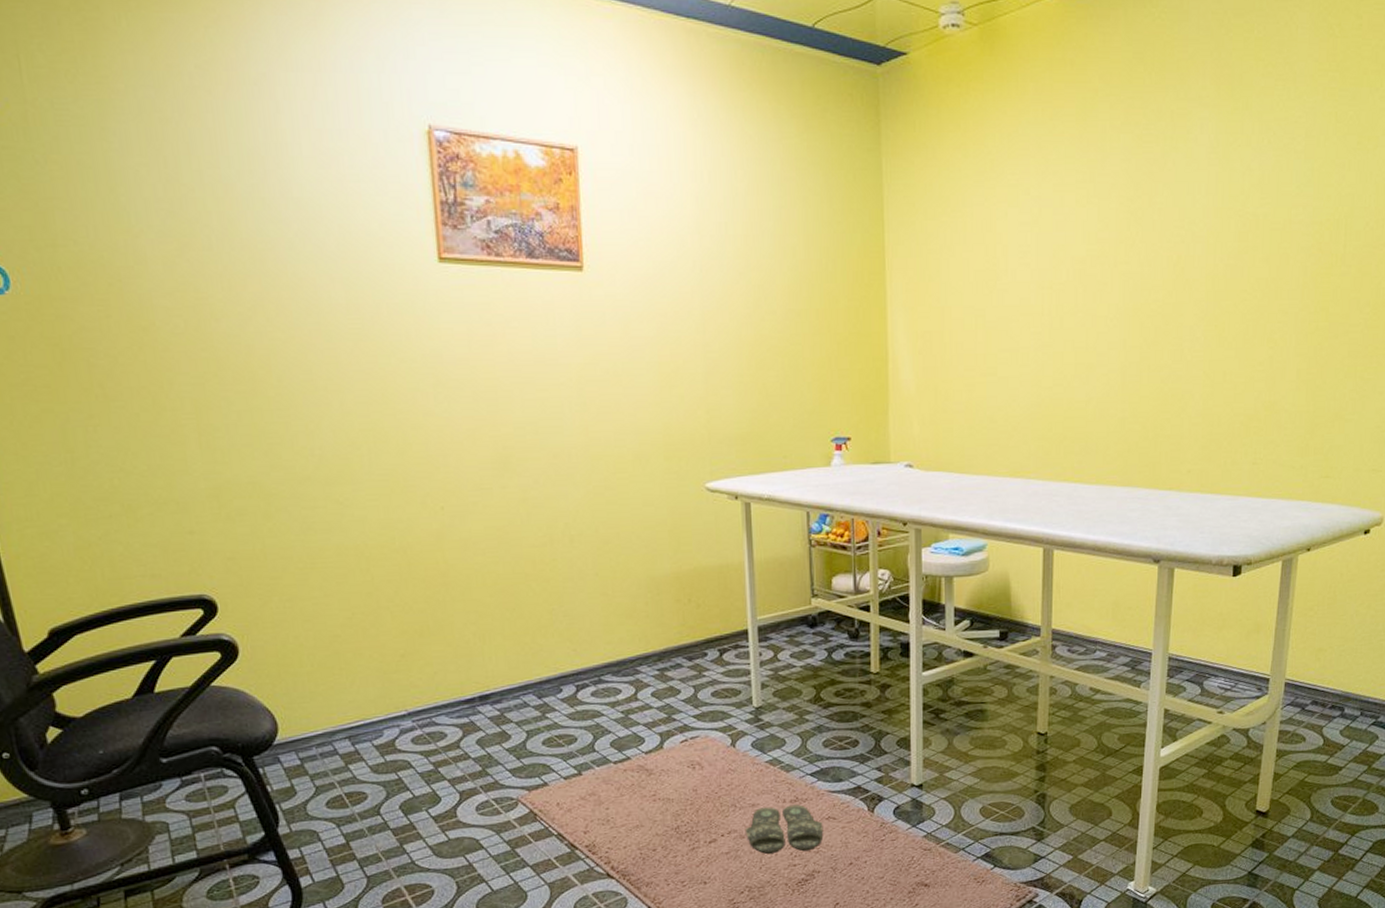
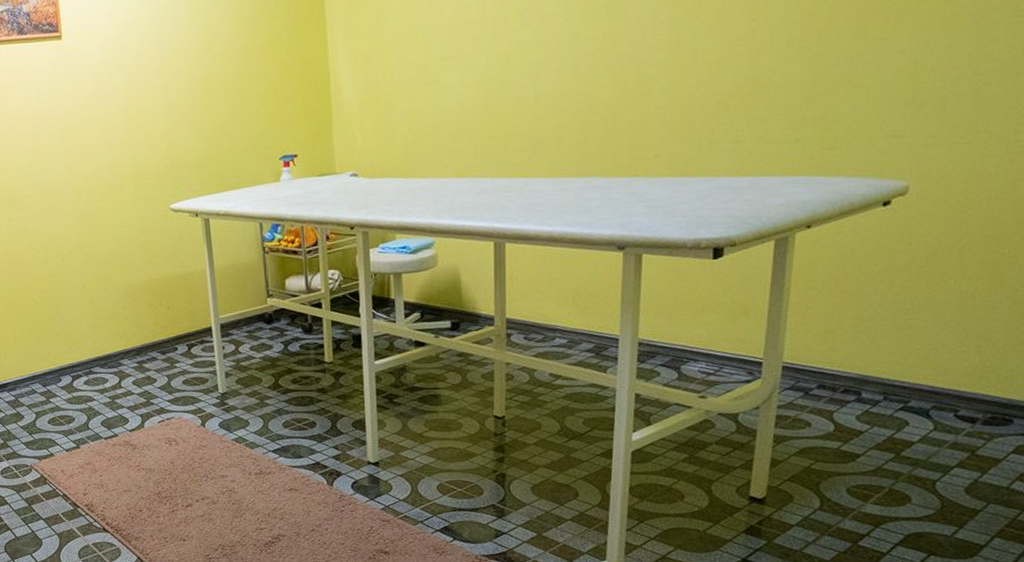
slippers: present [746,804,824,854] -> none [217,477,287,518]

